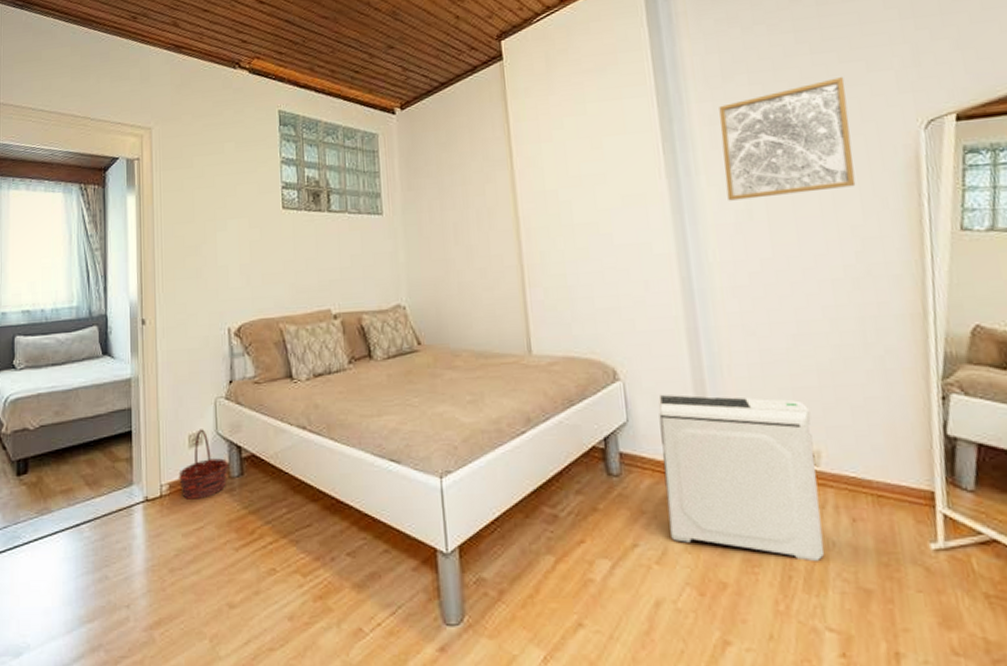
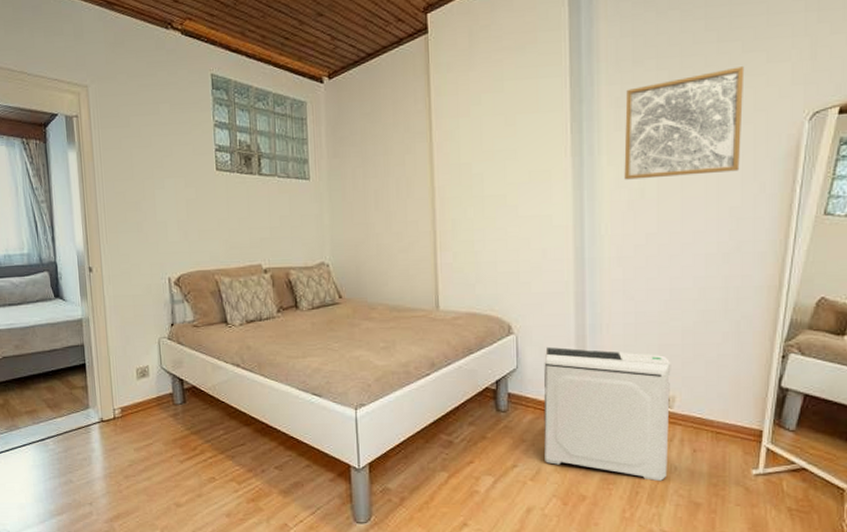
basket: present [179,429,229,500] -> none [129,364,173,421]

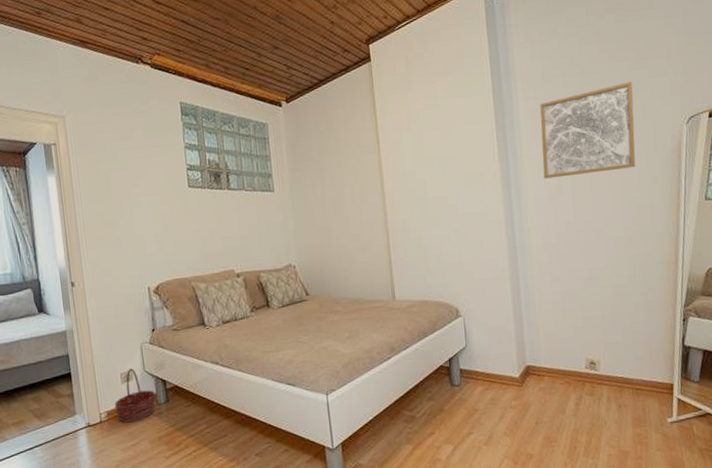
basket: none [129,364,173,421] -> present [114,368,156,423]
air purifier: present [543,346,671,482] -> none [489,325,599,436]

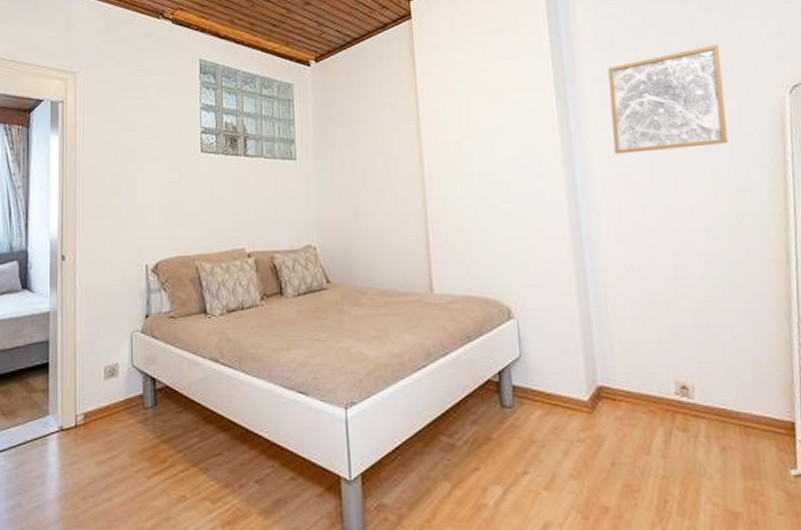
basket: present [114,368,156,423] -> none [94,361,143,429]

